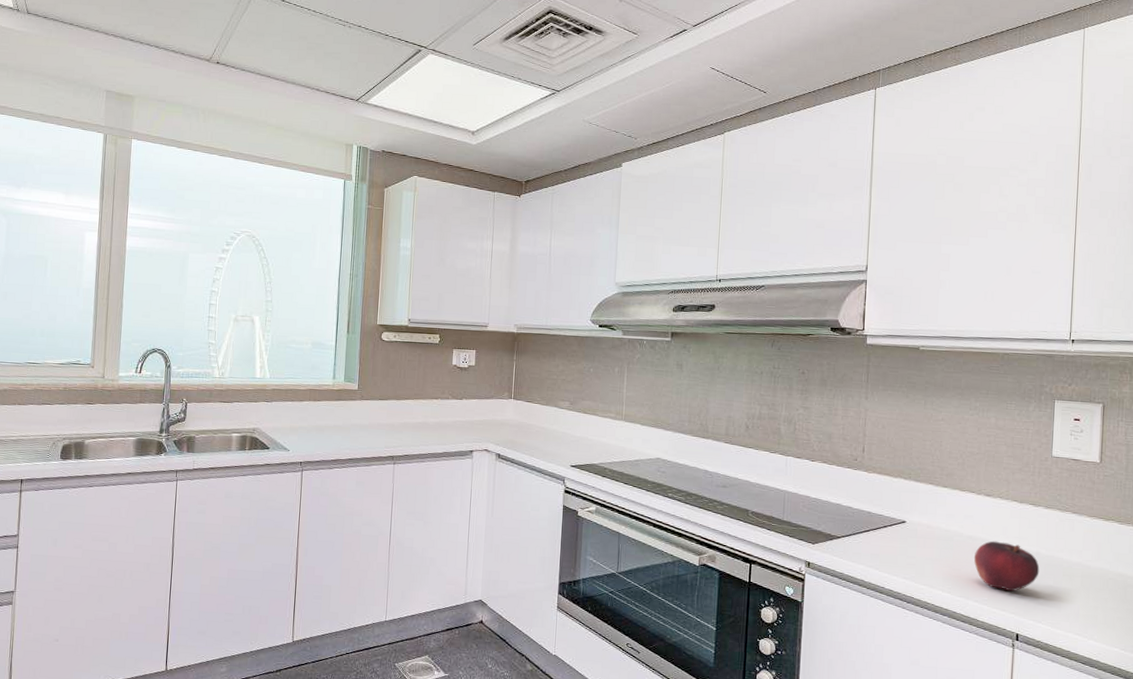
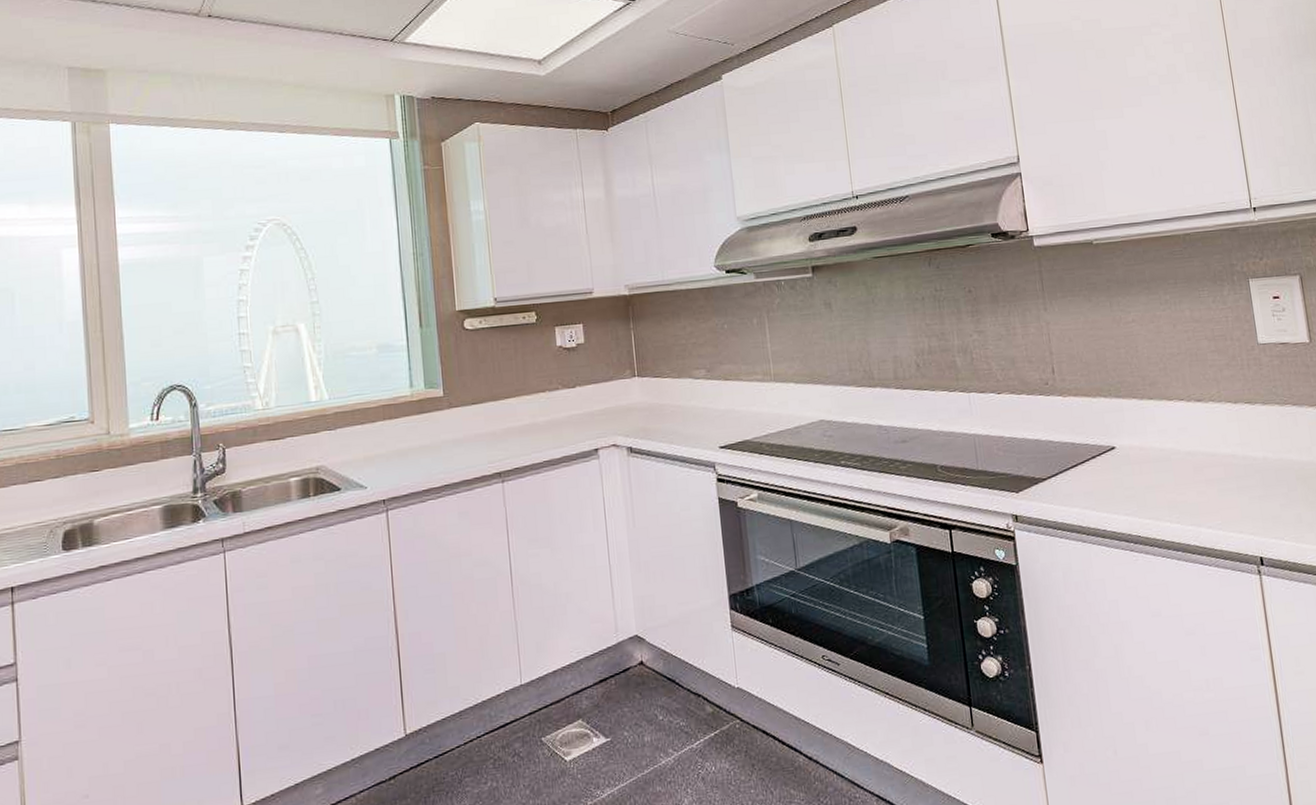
fruit: present [973,541,1040,592] -> none [1196,452,1271,509]

